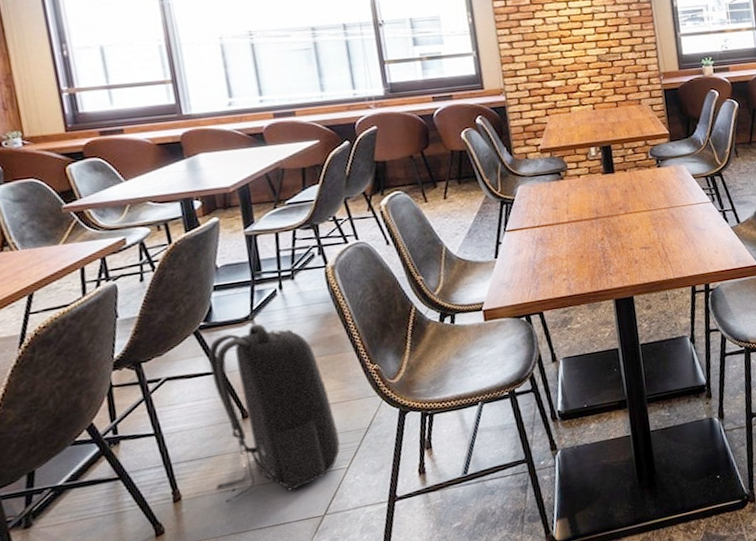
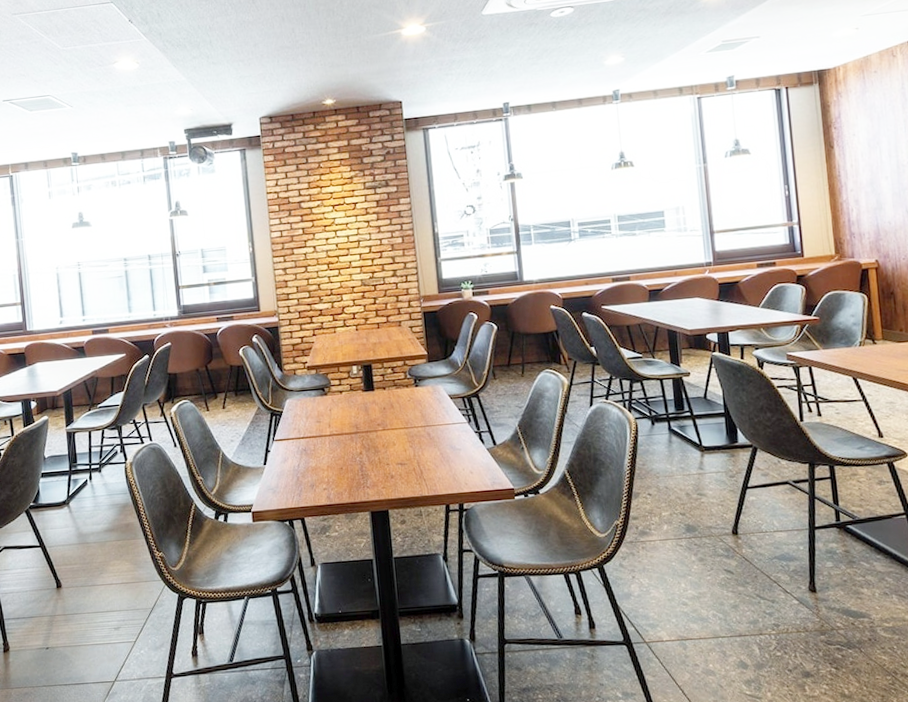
backpack: present [208,324,341,503] -> none [34,508,130,659]

